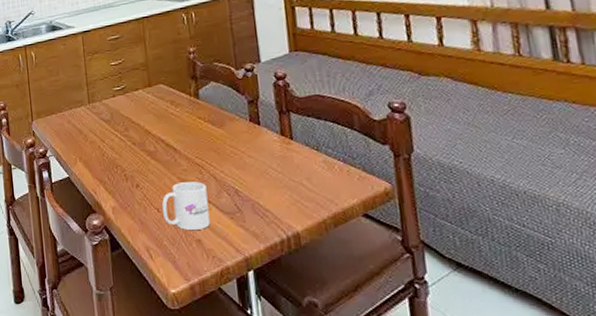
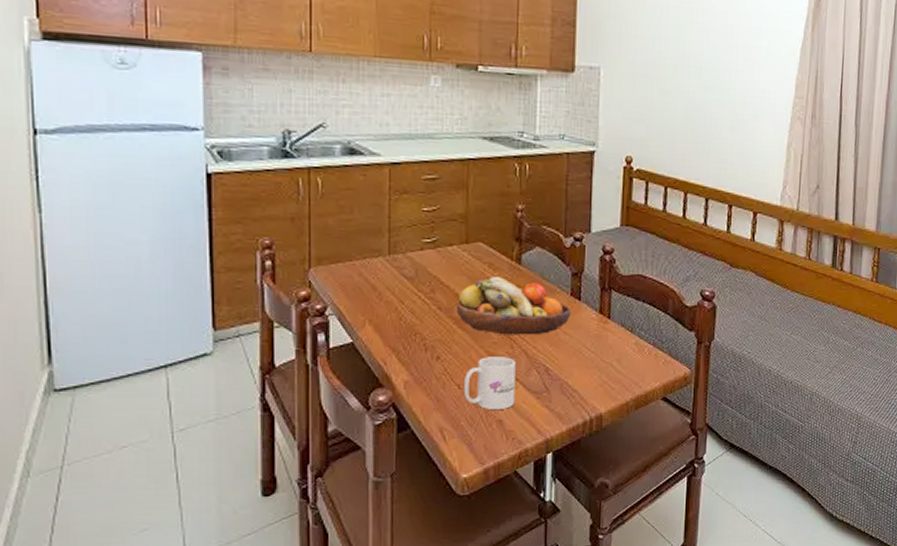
fruit bowl: none [147,112,253,163] -> present [456,277,571,335]

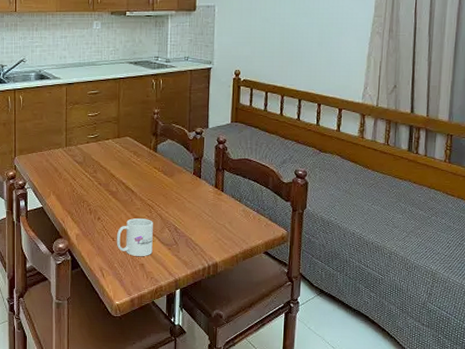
fruit bowl: present [456,277,571,335] -> none [111,161,194,204]

